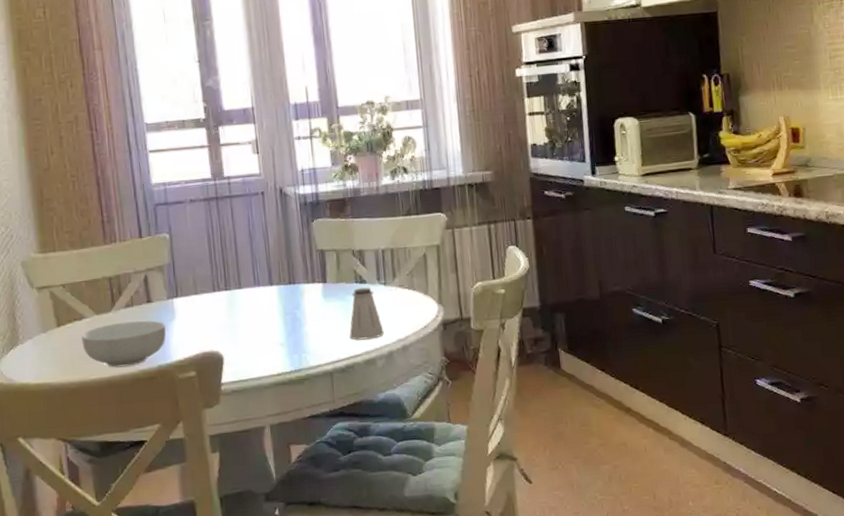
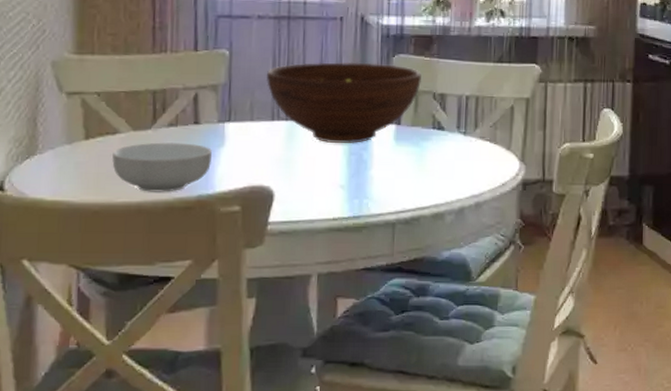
fruit bowl: none [204,229,340,306] -> present [267,62,421,143]
saltshaker: present [349,287,384,340] -> none [419,134,457,191]

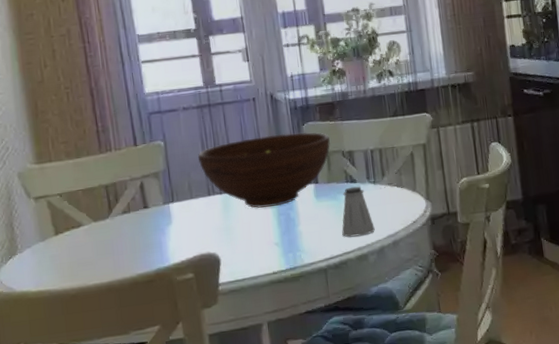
cereal bowl: present [112,142,212,192] -> none [80,225,163,273]
saltshaker: none [419,134,457,191] -> present [342,186,375,237]

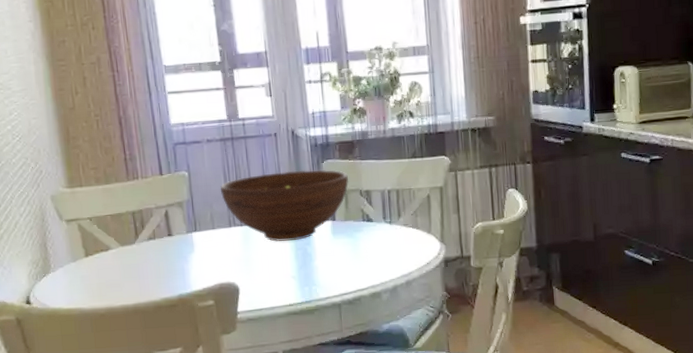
saltshaker: present [342,186,375,237] -> none [357,225,389,275]

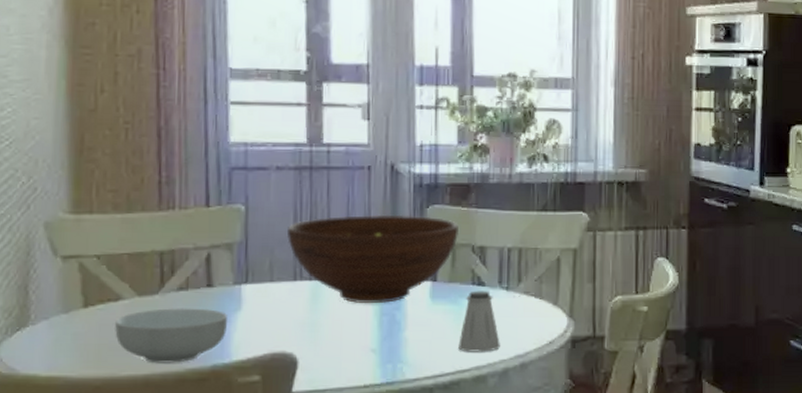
cereal bowl: none [108,252,186,295] -> present [115,308,227,363]
saltshaker: none [357,225,389,275] -> present [458,291,500,352]

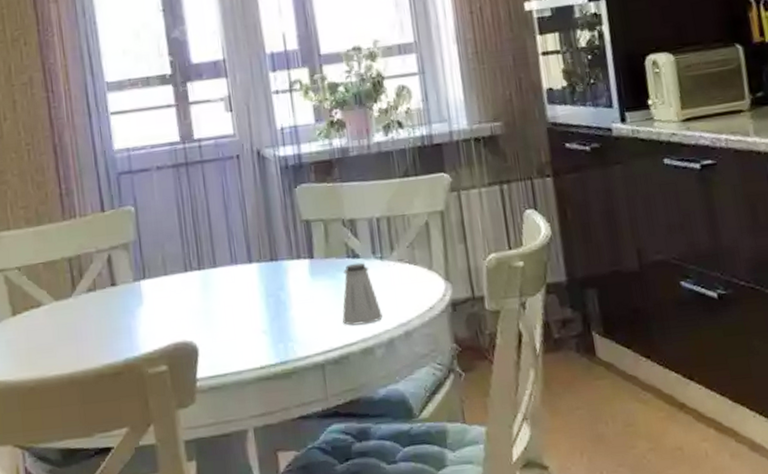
cereal bowl: present [115,308,227,363] -> none [39,306,133,362]
fruit bowl: present [287,214,458,303] -> none [174,196,328,288]

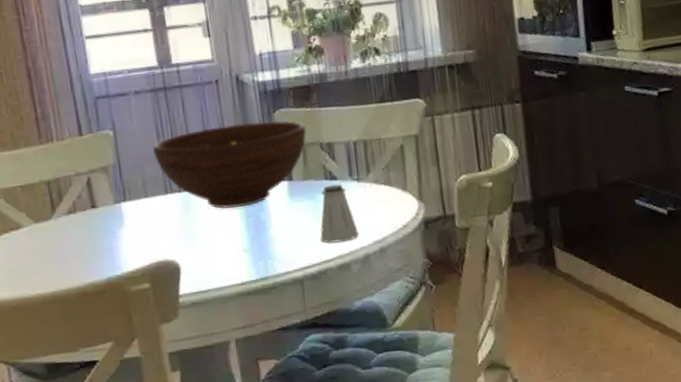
fruit bowl: none [174,196,328,288] -> present [153,120,306,209]

